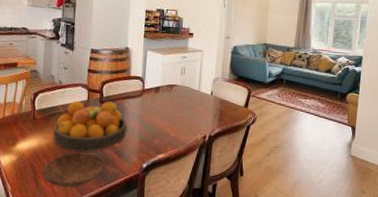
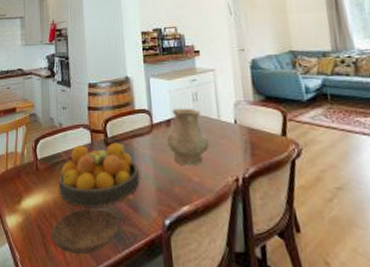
vase: none [153,78,189,124] -> present [166,108,210,166]

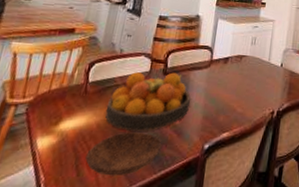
vase: present [166,108,210,166] -> none [221,48,258,99]

